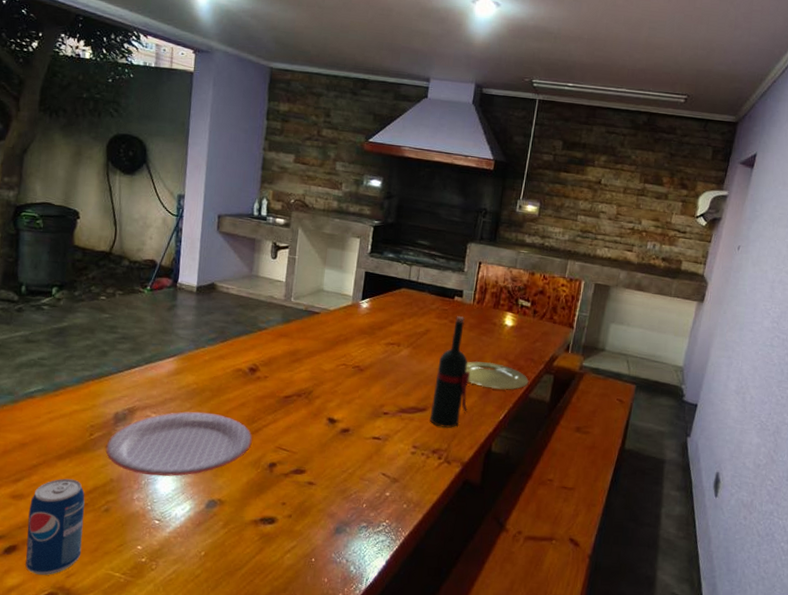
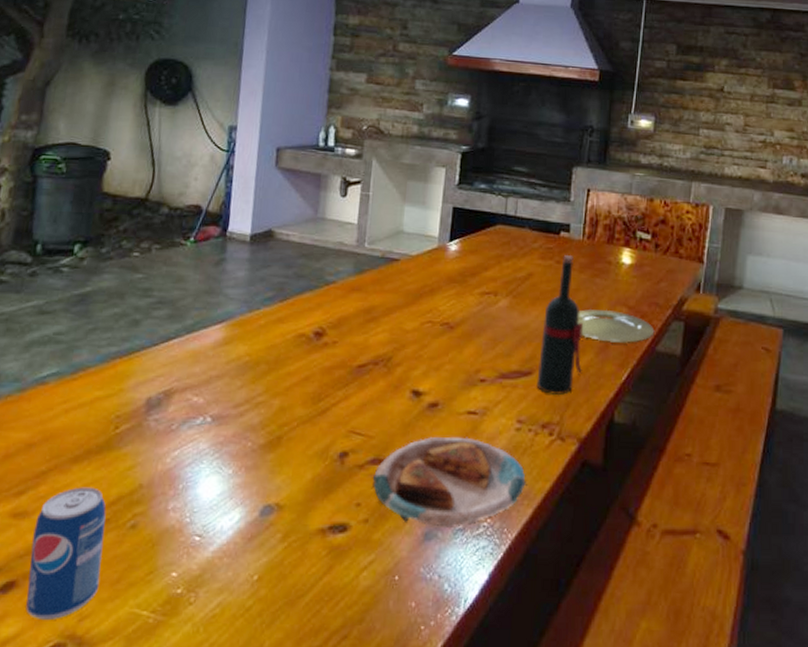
plate: present [105,411,252,477] -> none [134,390,319,478]
plate: none [295,455,419,525] -> present [373,436,527,528]

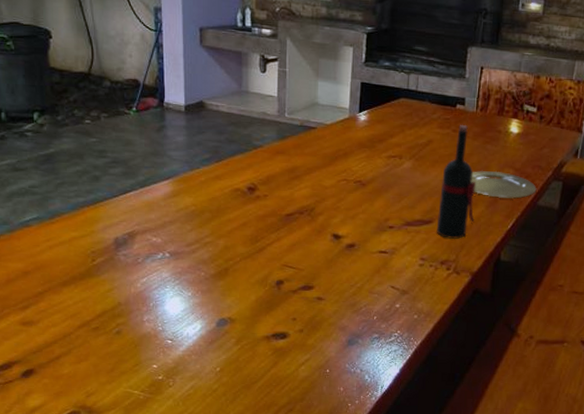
beverage can: present [26,487,106,621] -> none [41,304,98,396]
plate: present [373,436,527,528] -> none [305,270,429,337]

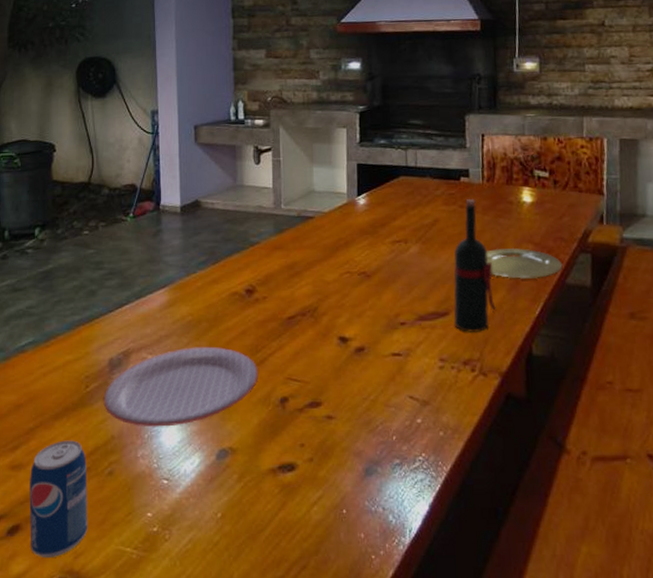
beverage can: none [41,304,98,396] -> present [29,440,88,559]
plate: none [110,233,257,298] -> present [103,346,258,427]

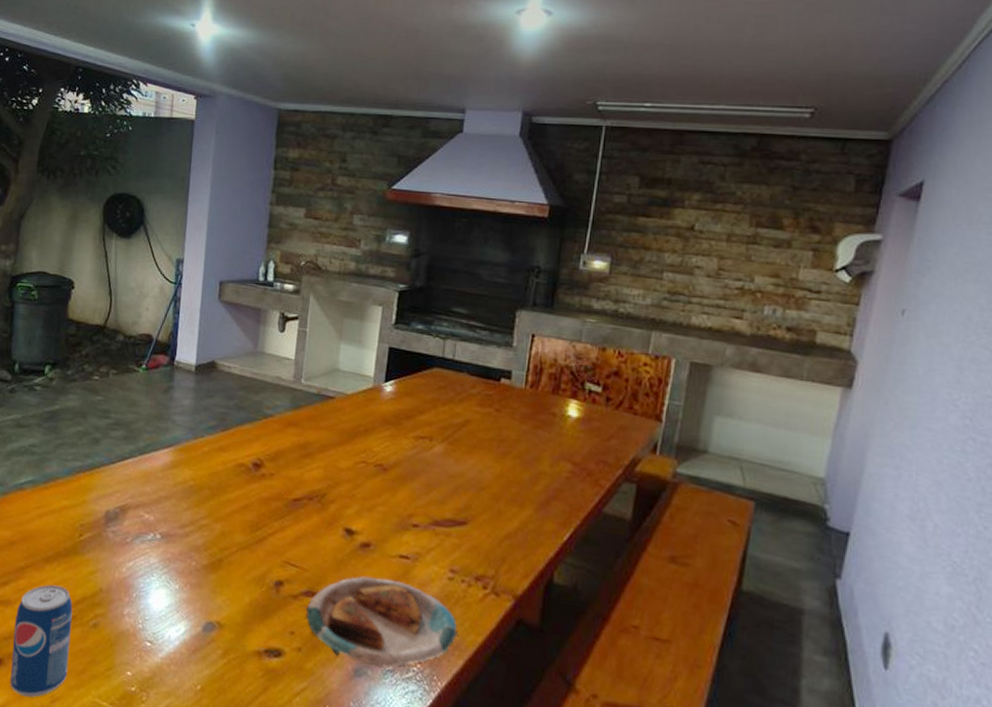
plate: present [103,346,258,427] -> none [95,512,256,590]
plate: none [313,377,456,463] -> present [306,576,459,668]
wine bottle: present [453,199,498,332] -> none [471,403,524,549]
plate: present [486,247,563,279] -> none [516,462,602,502]

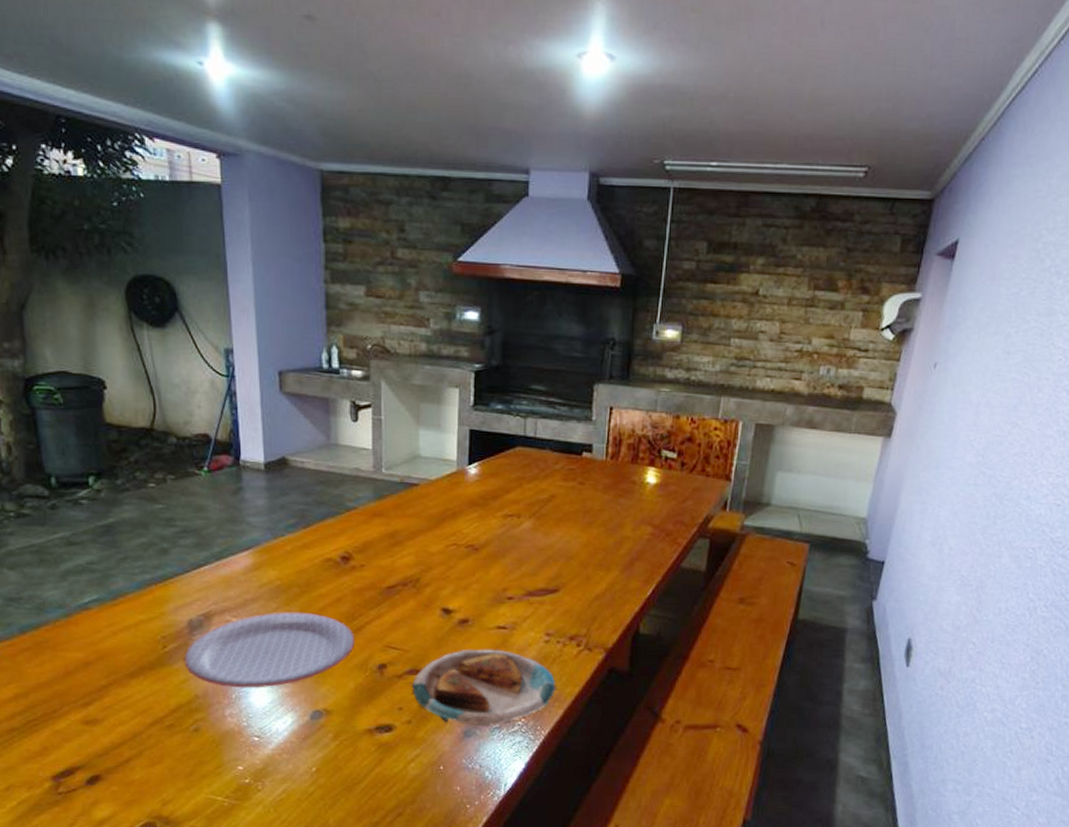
beverage can: present [10,584,73,698] -> none [106,698,175,806]
plate: none [95,512,256,590] -> present [184,612,355,688]

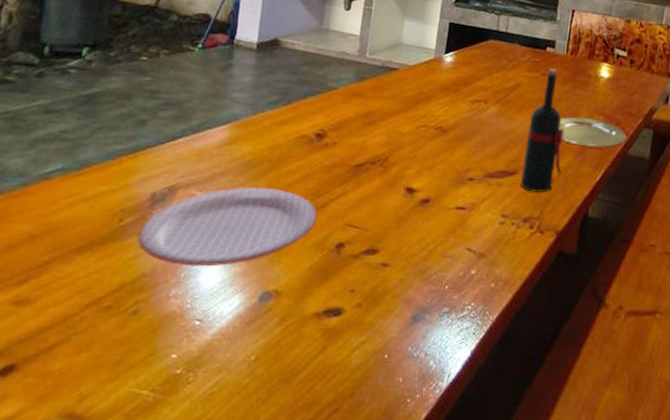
plate: present [412,649,557,726] -> none [366,229,508,311]
wine bottle: none [563,476,609,610] -> present [520,68,565,192]
plate: none [602,528,680,561] -> present [559,117,627,148]

